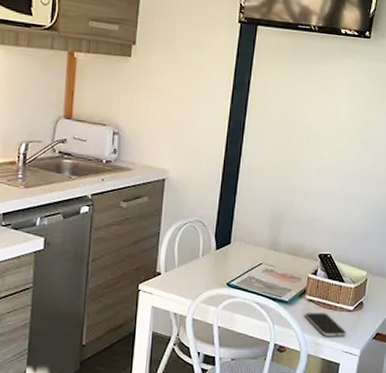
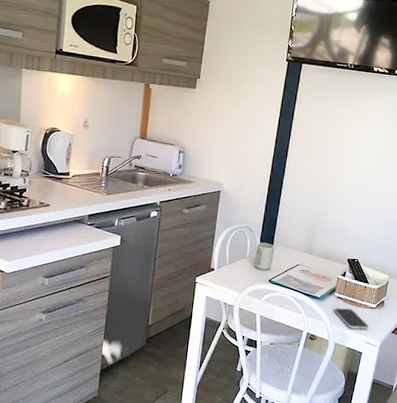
cup: none [209,239,233,272] -> present [254,242,275,271]

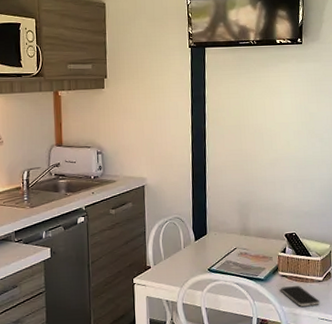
cup: present [254,242,275,271] -> none [190,231,209,260]

